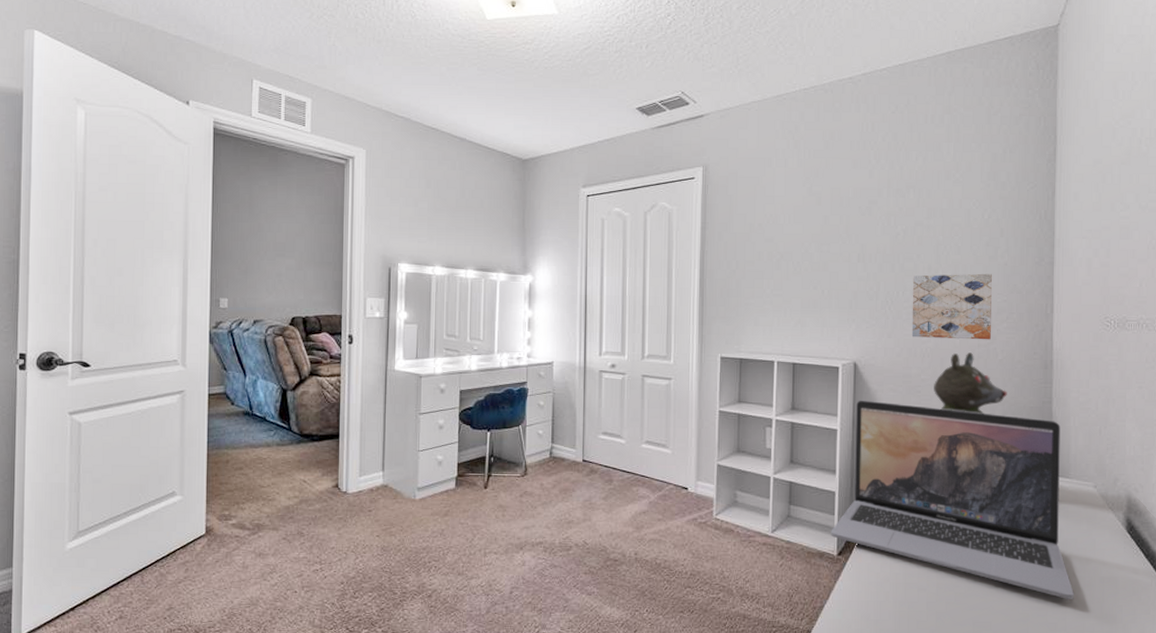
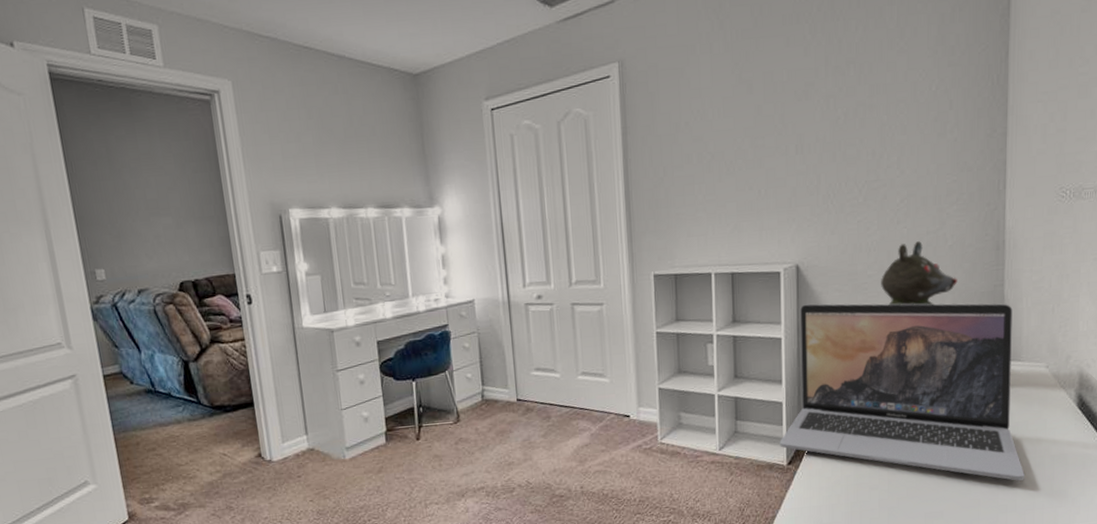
wall art: present [911,273,992,340] -> none [855,152,941,232]

